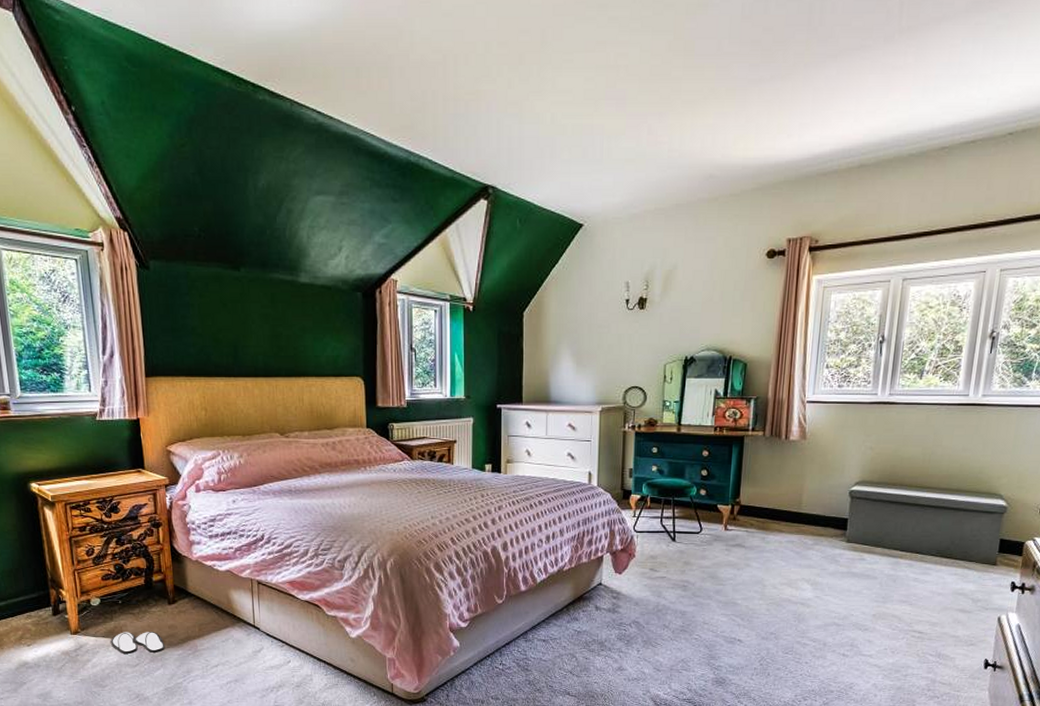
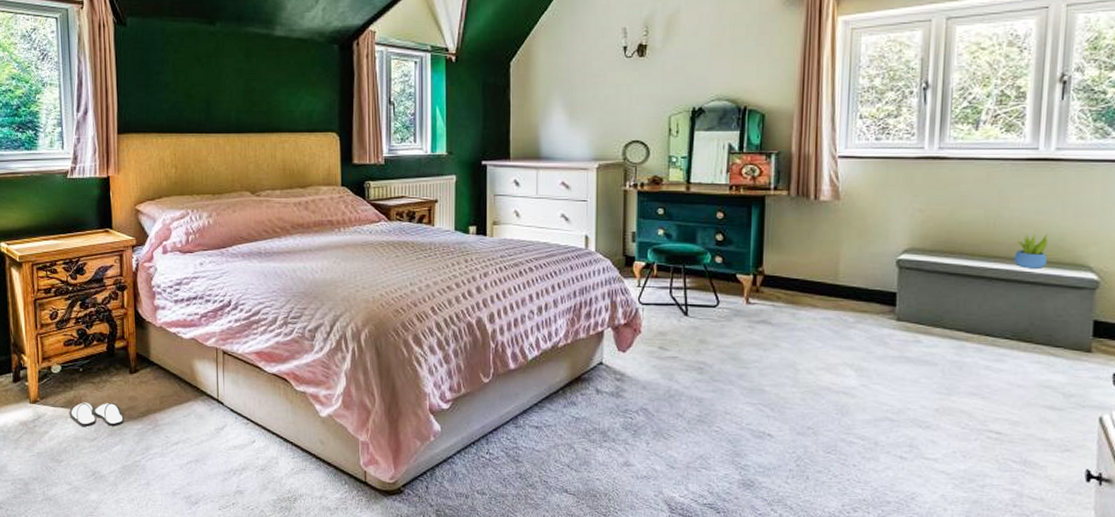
succulent plant: none [942,468,970,497] -> present [1014,234,1048,269]

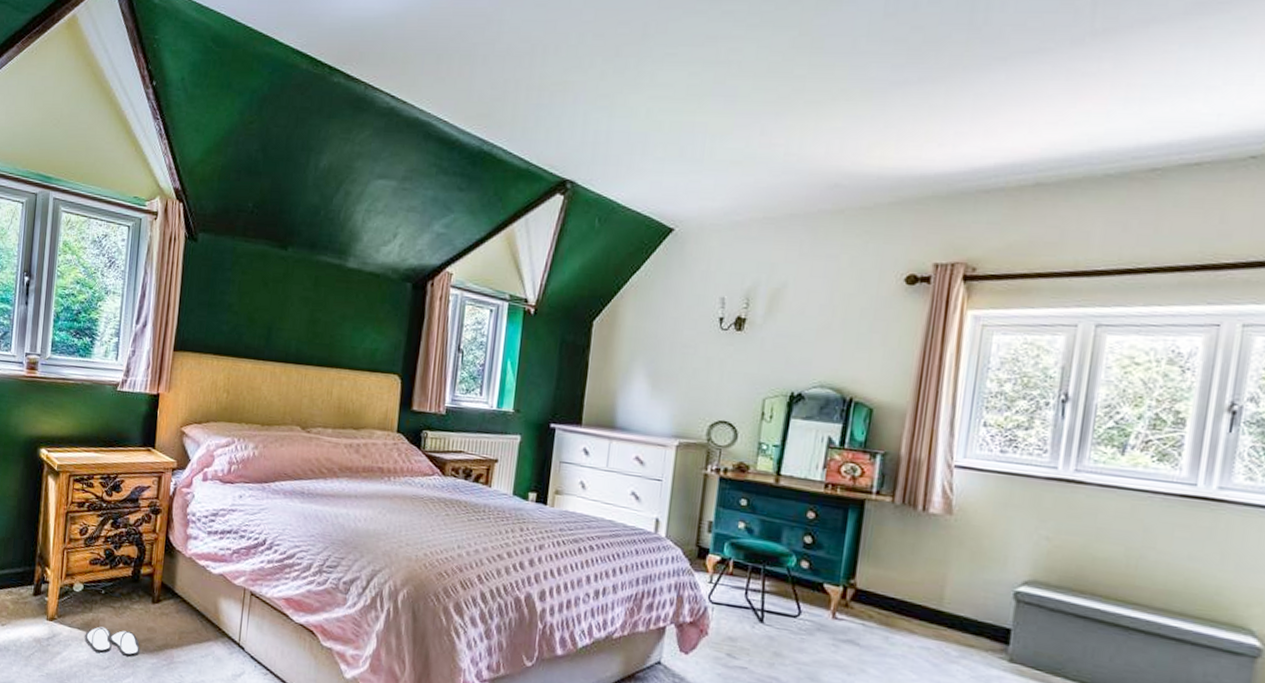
succulent plant: present [1014,234,1048,269] -> none [1157,583,1201,625]

